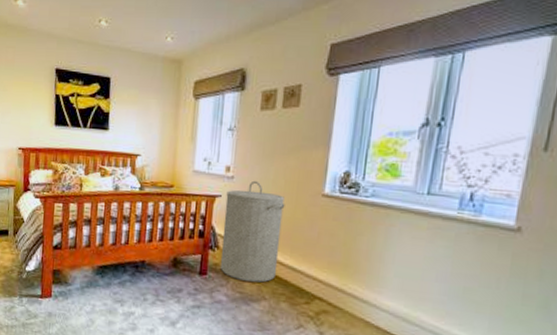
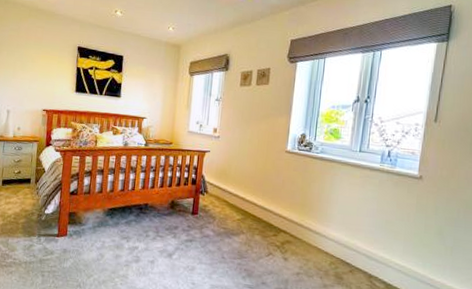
laundry hamper: present [219,180,285,283] -> none [208,139,259,220]

